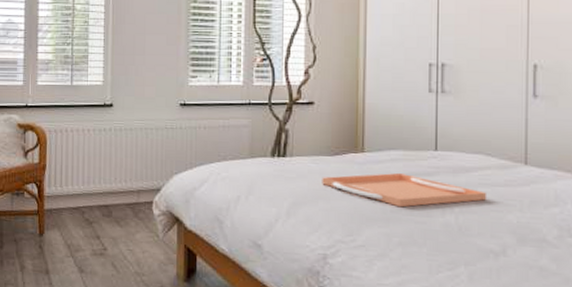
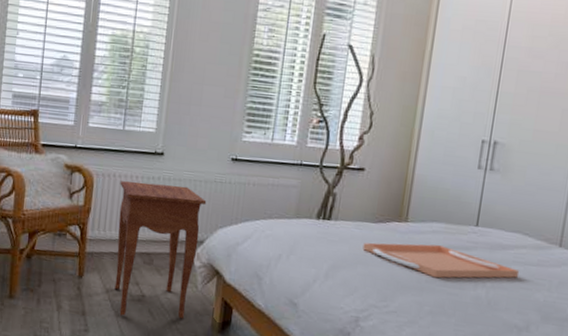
side table: none [72,135,160,271] -> present [114,181,207,319]

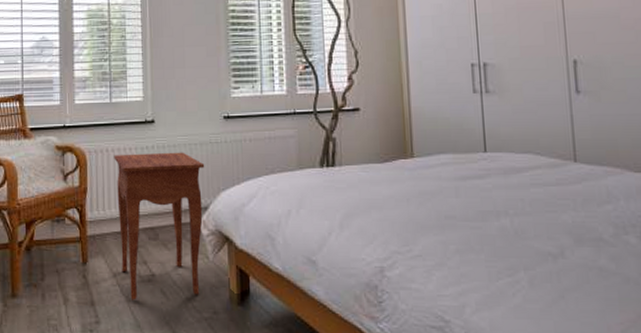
serving tray: present [363,242,520,278] -> none [373,178,541,213]

